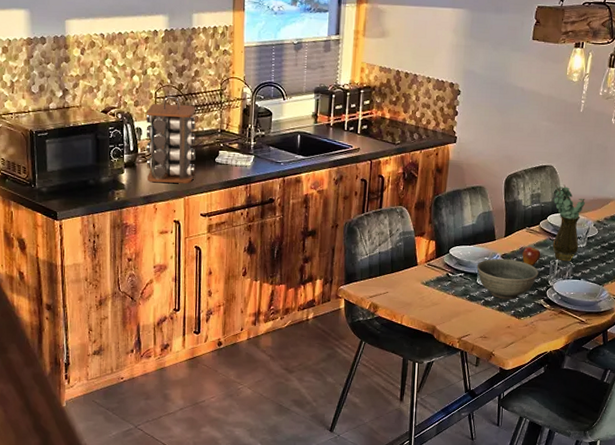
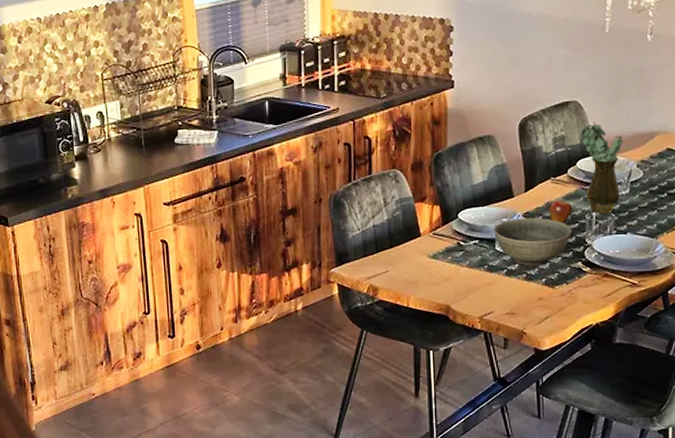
spice rack: present [146,95,196,184] -> none [94,75,153,174]

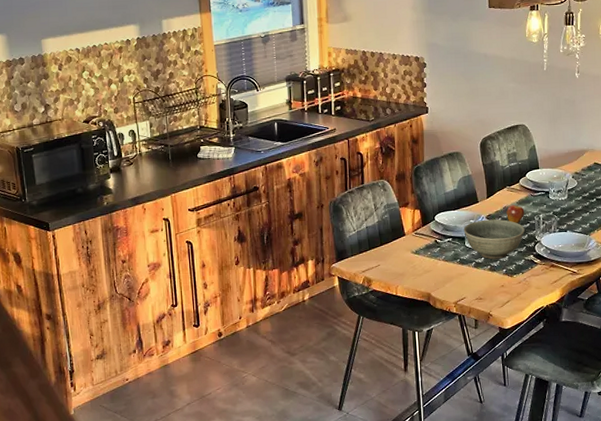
vase: present [582,121,623,214] -> none [529,141,561,216]

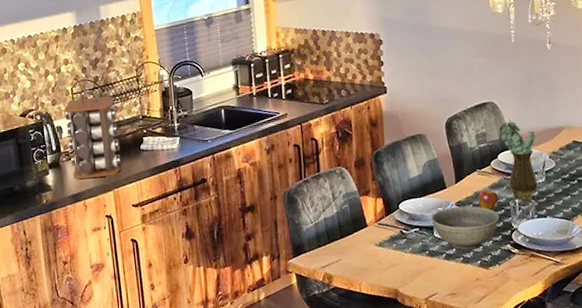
spice rack: none [127,99,179,184] -> present [65,89,122,179]
vase: none [529,141,561,216] -> present [499,119,538,201]

